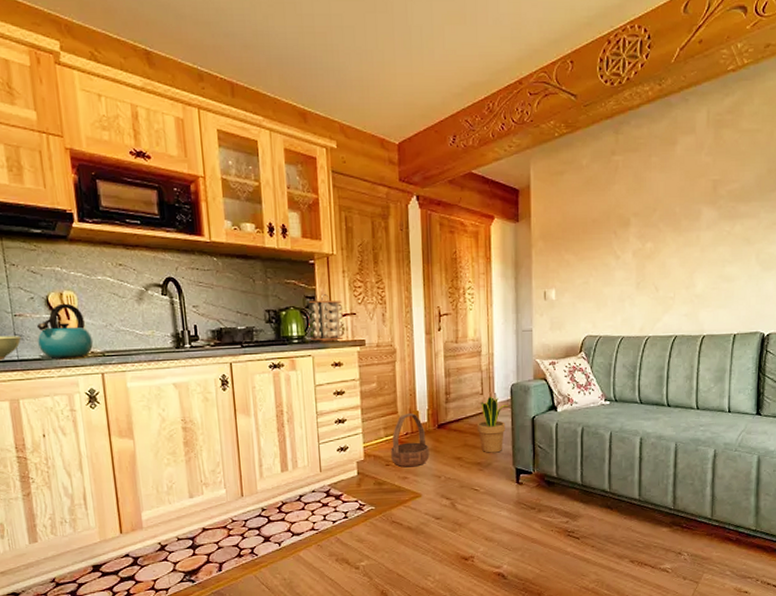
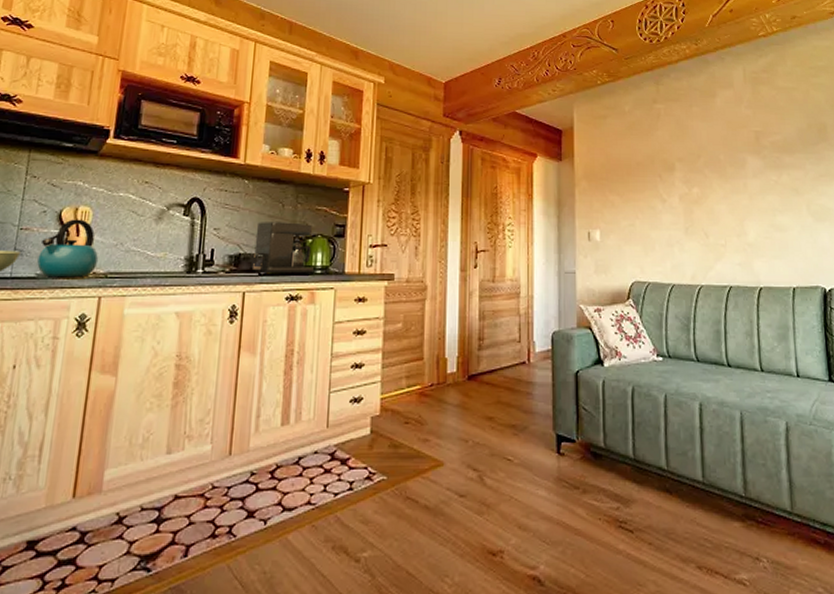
coffee maker: none [232,296,291,346] -> present [253,222,314,274]
spice rack: present [308,293,344,342] -> none [334,222,374,275]
basket: present [391,413,430,468] -> none [412,361,457,427]
potted plant: present [476,396,509,453] -> none [512,344,549,414]

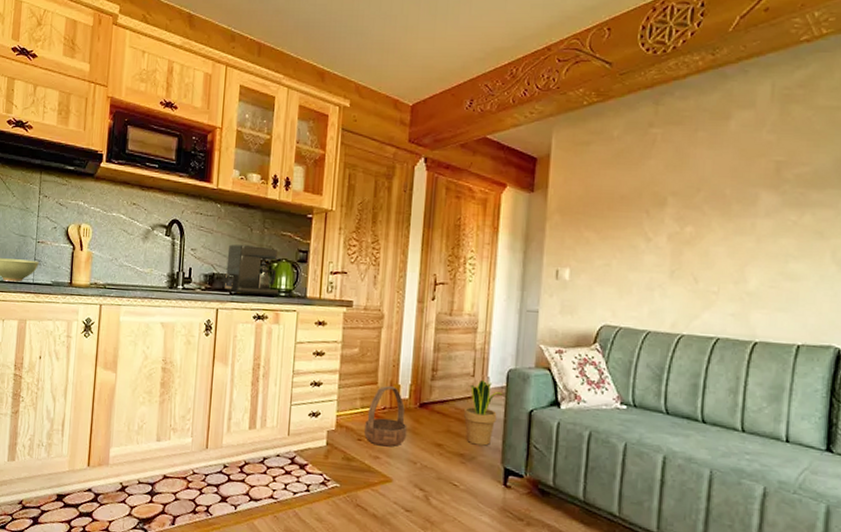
kettle: present [37,219,99,278] -> none [52,235,99,287]
basket: none [412,361,457,427] -> present [364,386,407,447]
potted plant: none [512,344,549,414] -> present [463,379,503,446]

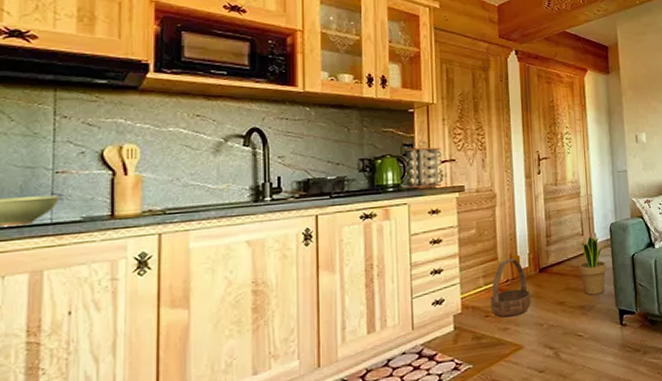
coffee maker: present [225,244,279,296] -> none [323,145,385,196]
spice rack: none [297,248,335,299] -> present [405,140,442,189]

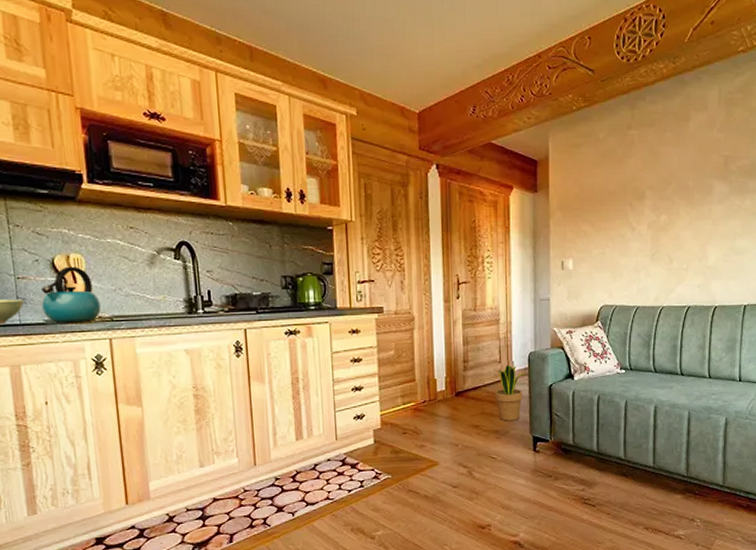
kettle: none [82,157,154,220] -> present [42,266,102,323]
spice rack: present [405,140,442,189] -> none [326,259,362,309]
basket: present [490,258,531,318] -> none [408,381,447,436]

